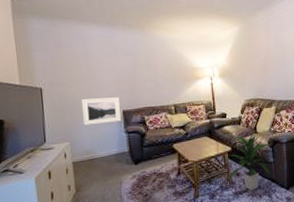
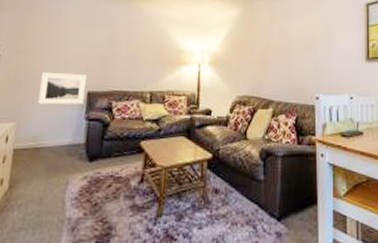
indoor plant: present [229,134,271,191] -> none [204,140,263,216]

